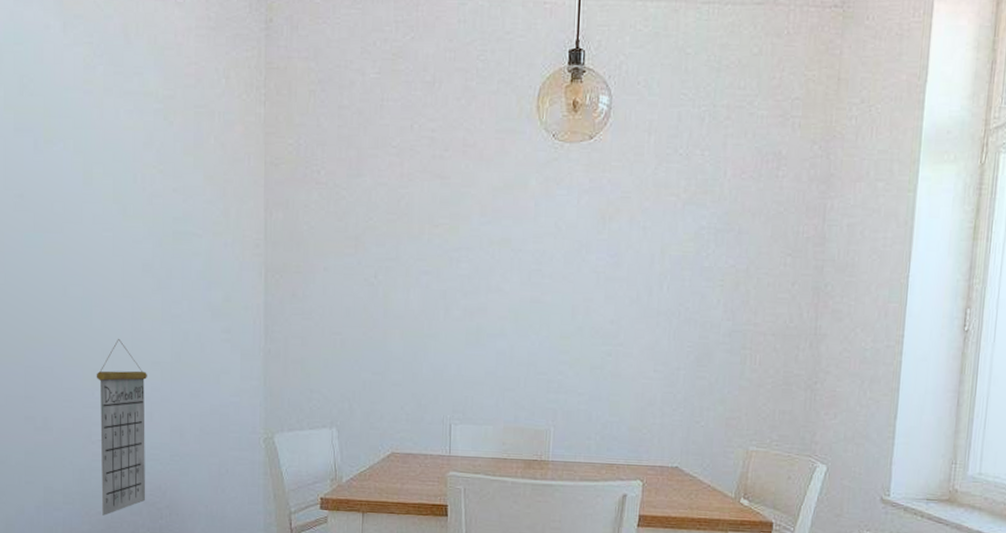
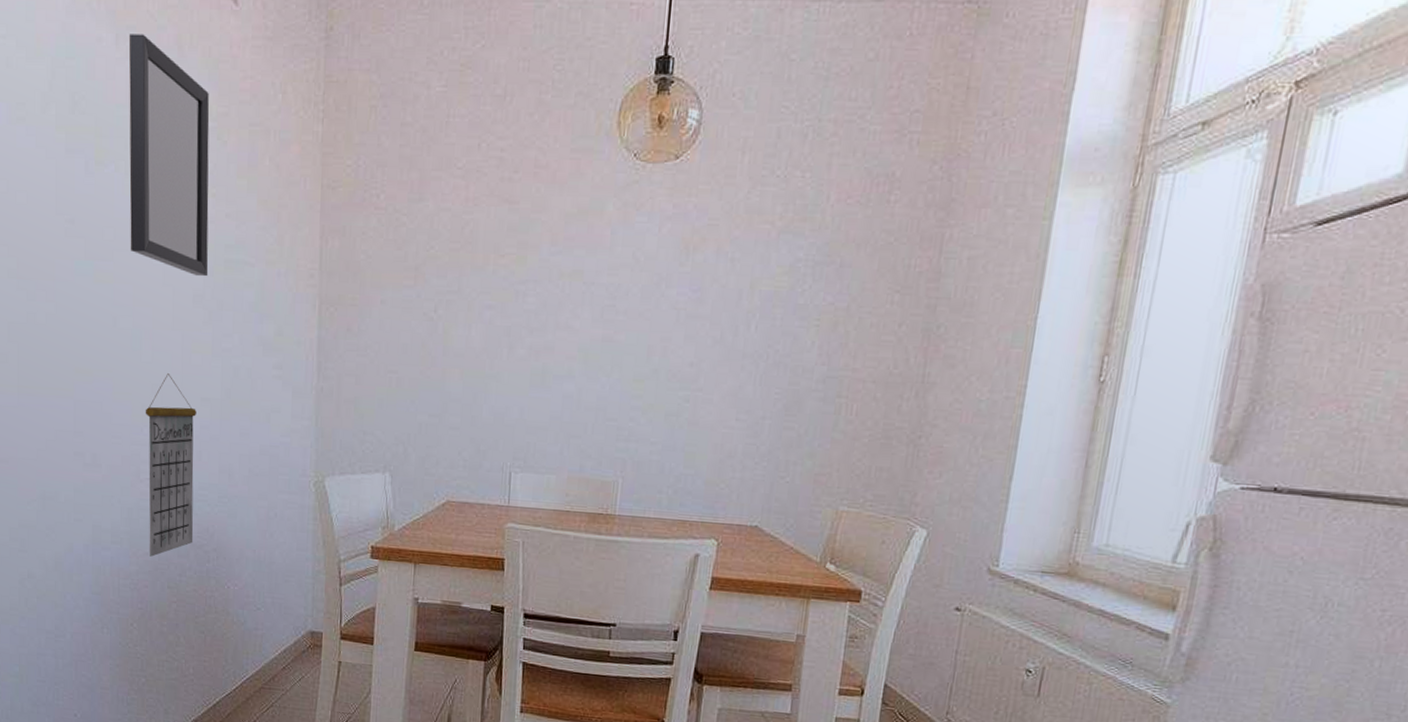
home mirror: none [76,22,157,247] -> present [128,34,210,277]

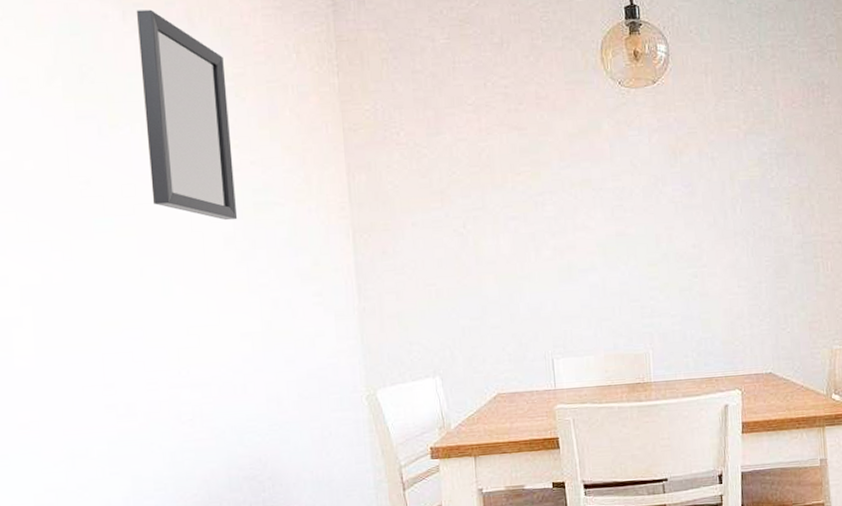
calendar: present [145,373,196,557] -> none [181,314,246,497]

